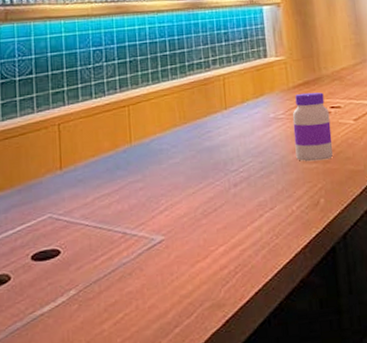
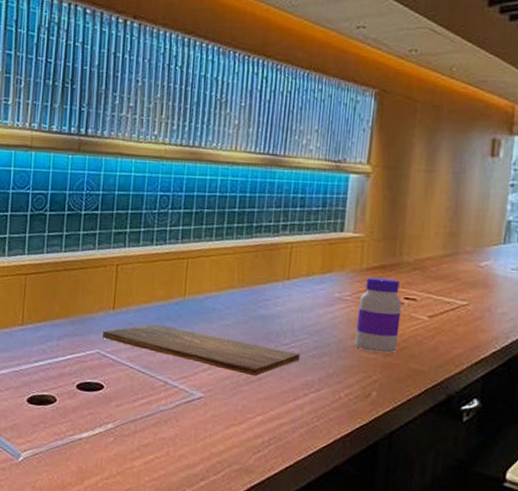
cutting board: none [53,175,250,209] -> present [103,324,301,377]

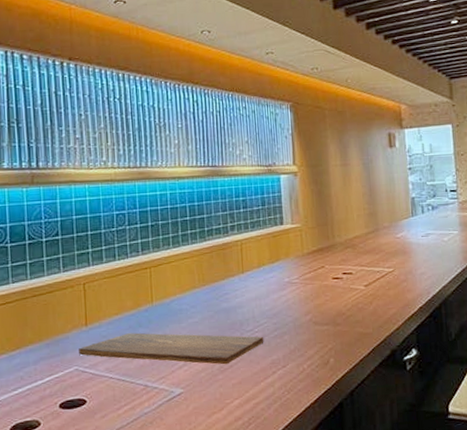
jar: present [355,277,402,353] -> none [306,258,344,324]

